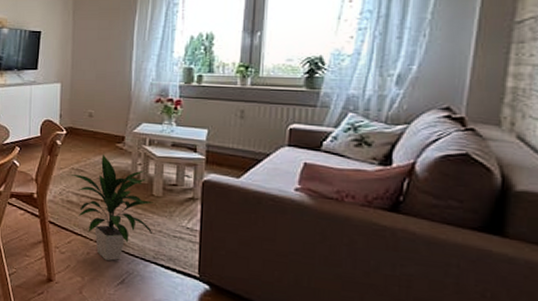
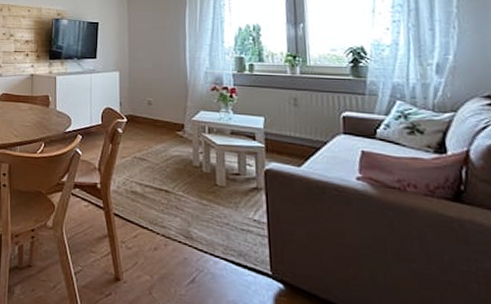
indoor plant: present [70,153,153,261] -> none [133,142,221,257]

